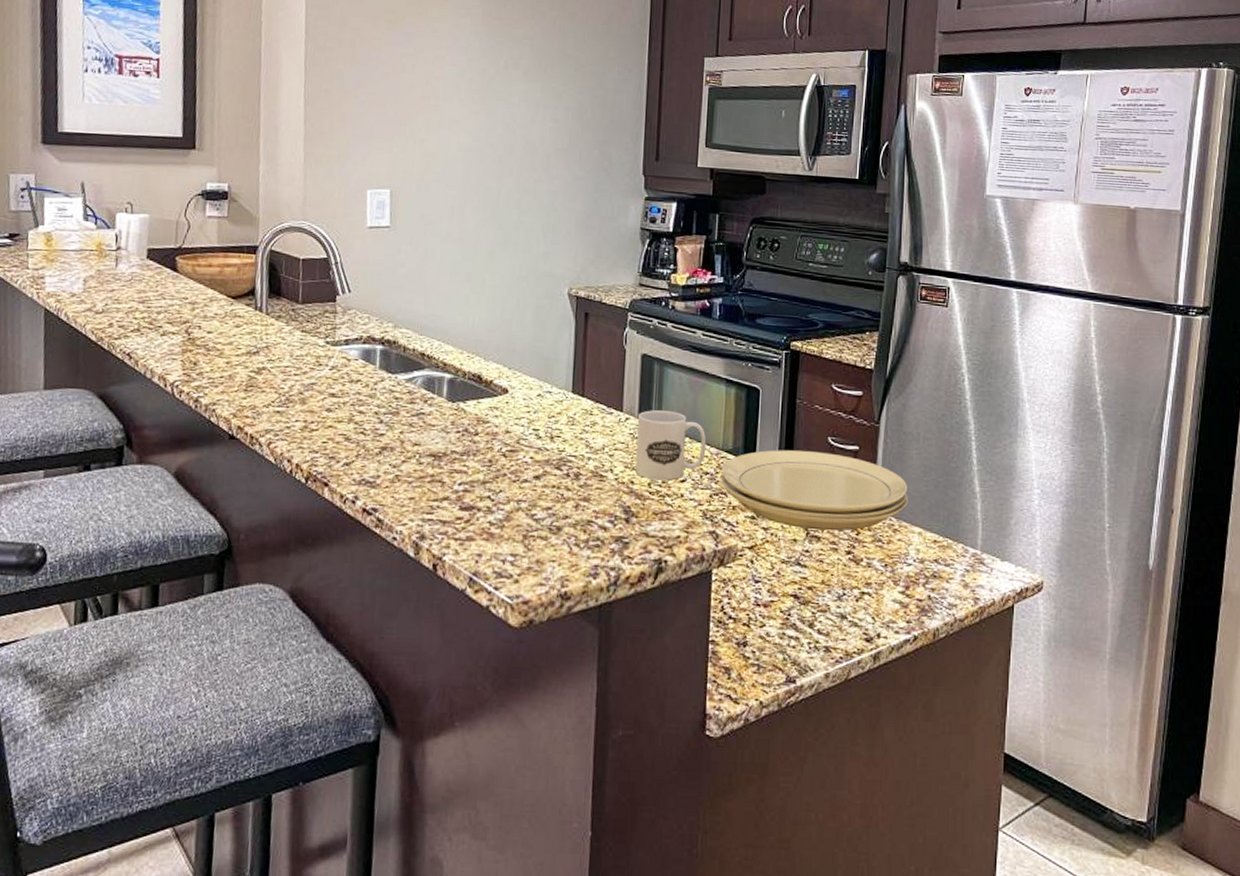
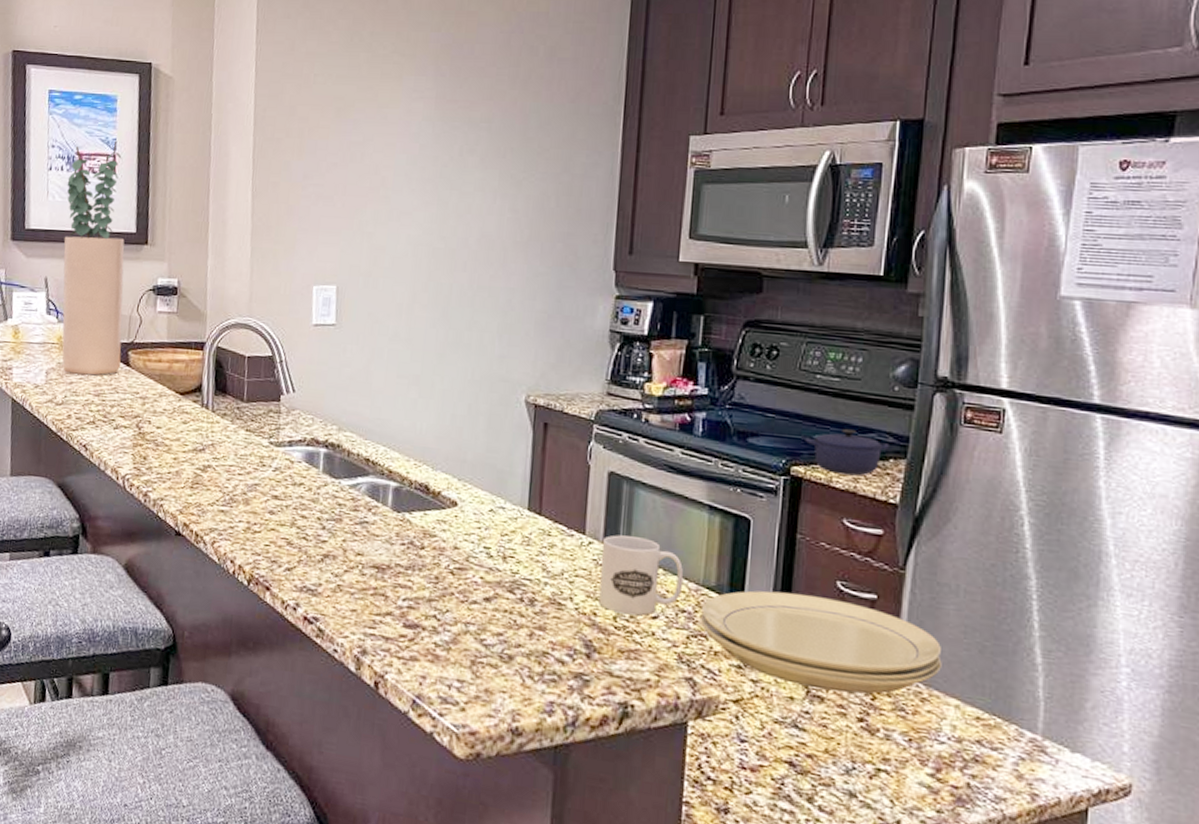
vase: none [101,44,170,282] -> present [62,140,125,376]
cooking pot: none [801,307,866,348] -> present [805,428,889,476]

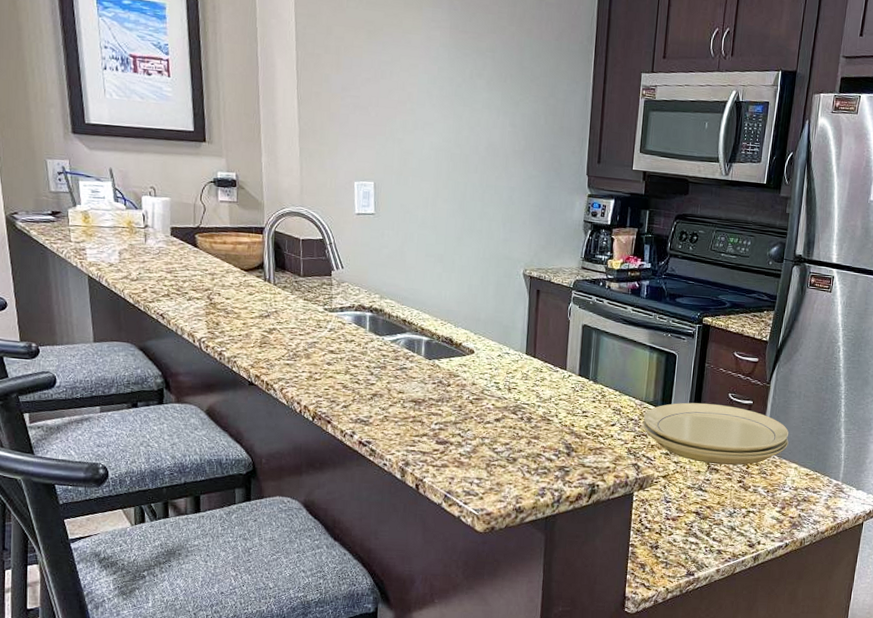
vase: present [62,140,125,376] -> none [123,46,189,255]
mug: present [599,535,684,616] -> none [575,369,633,425]
cooking pot: present [805,428,889,476] -> none [712,290,765,323]

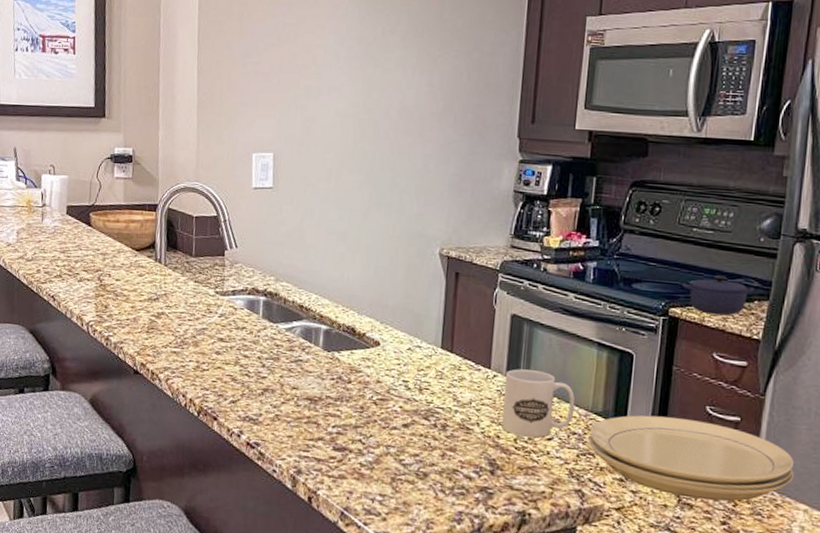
mug: none [575,369,633,425] -> present [502,369,575,438]
cooking pot: none [712,290,765,323] -> present [682,274,755,316]

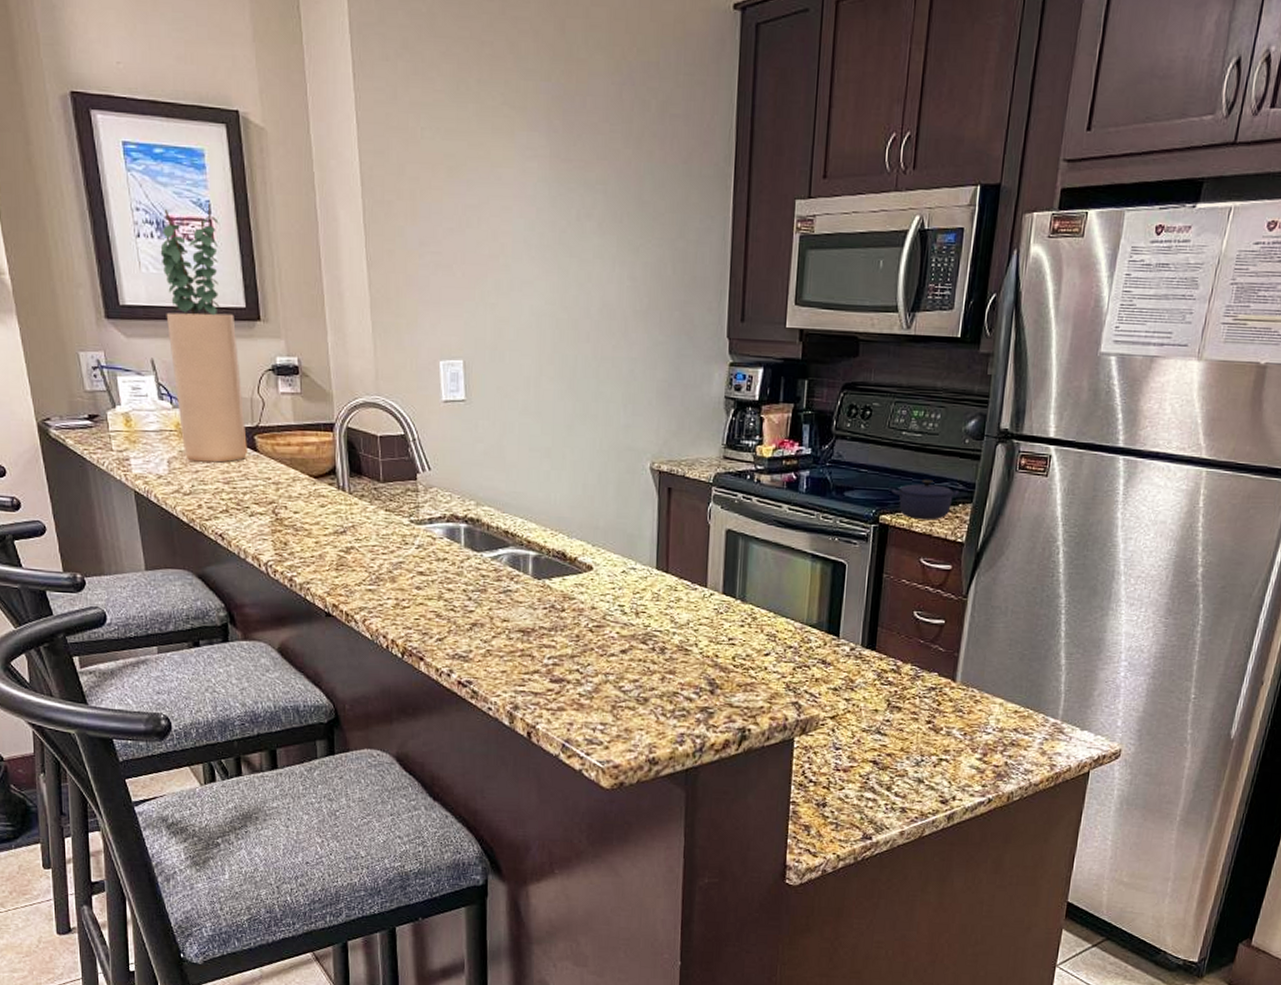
vase: none [30,23,85,235] -> present [160,202,247,463]
mug: present [502,369,575,438] -> none [720,586,791,654]
plate: present [588,415,794,502] -> none [804,624,992,702]

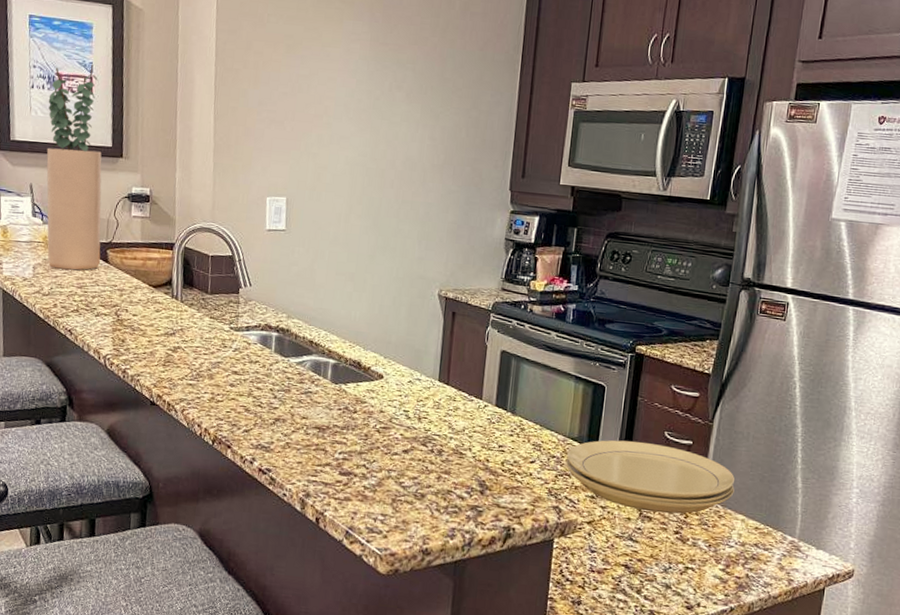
plate: none [804,624,992,702] -> present [565,440,735,514]
cooking pot: present [891,478,959,520] -> none [647,316,707,353]

